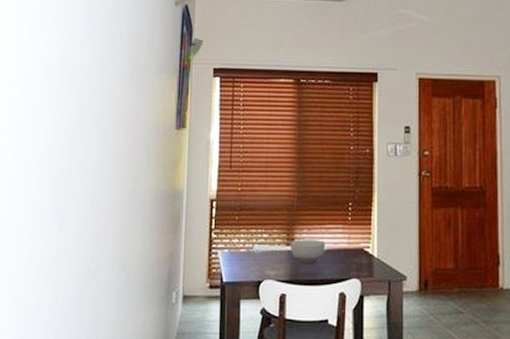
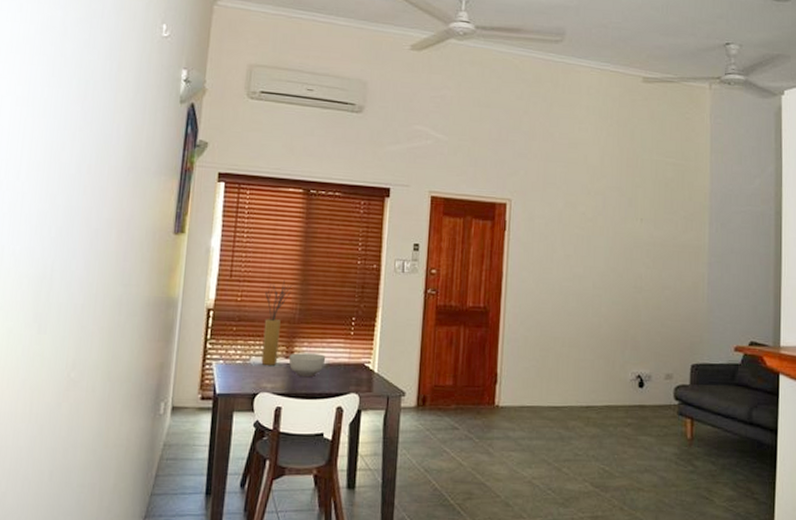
vase: none [264,168,289,253] -> present [261,280,293,365]

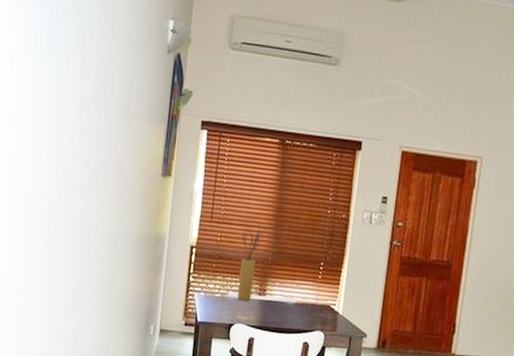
bowl: present [288,353,326,378] -> none [261,291,295,314]

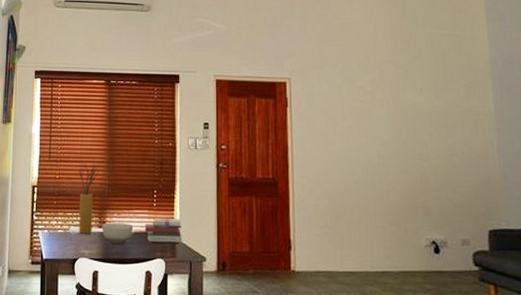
bowl: none [261,291,295,314] -> present [102,223,134,245]
books: none [306,291,346,319] -> present [144,218,183,245]

